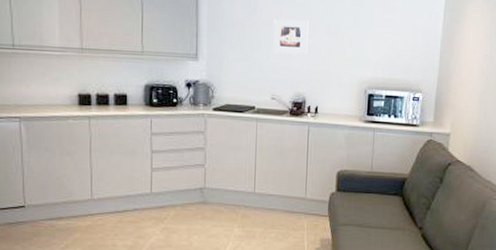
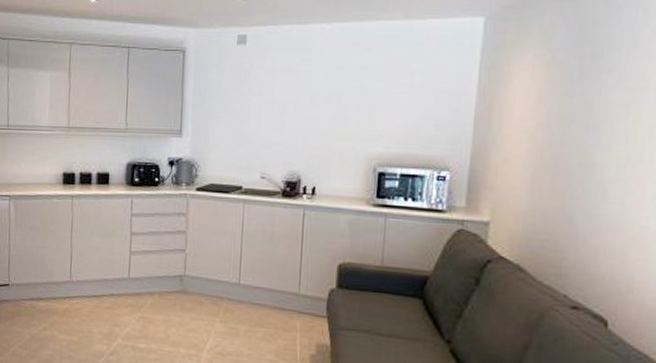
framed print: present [273,19,309,54] -> none [264,89,306,127]

